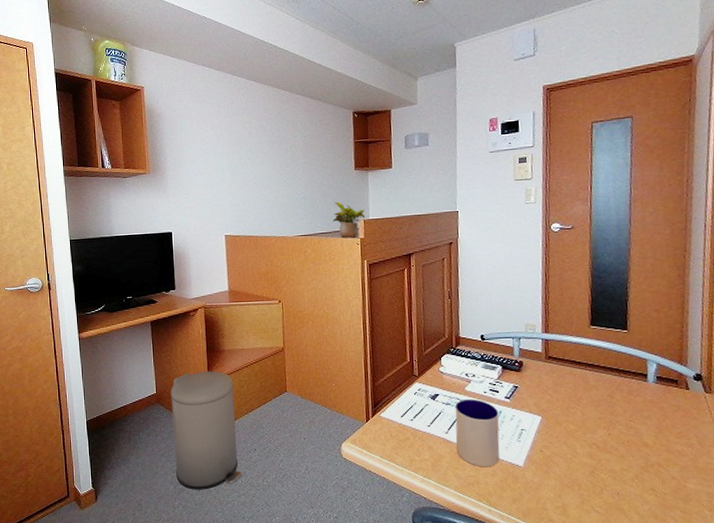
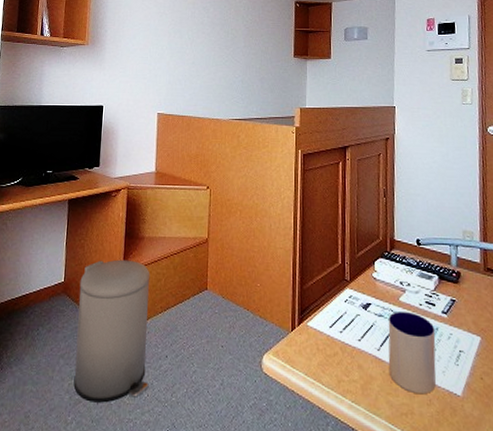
potted plant: present [332,201,365,239] -> none [268,88,301,126]

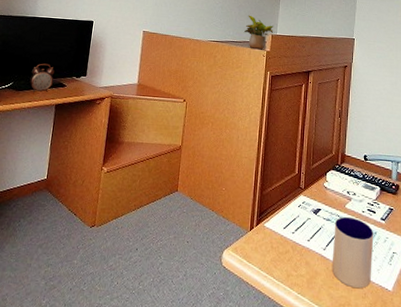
alarm clock: none [39,155,65,189] -> present [29,63,55,93]
pedal bin: present [73,259,151,403] -> none [49,161,127,289]
potted plant: none [268,88,301,126] -> present [243,15,273,50]

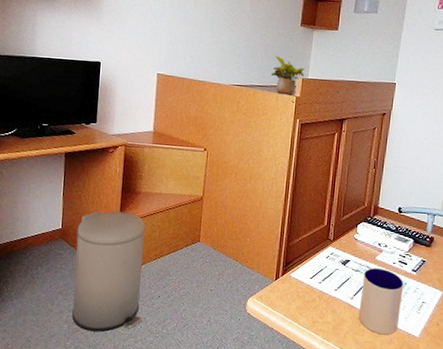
alarm clock: present [29,63,55,93] -> none [34,108,61,141]
pedal bin: none [49,161,127,289] -> present [72,211,146,333]

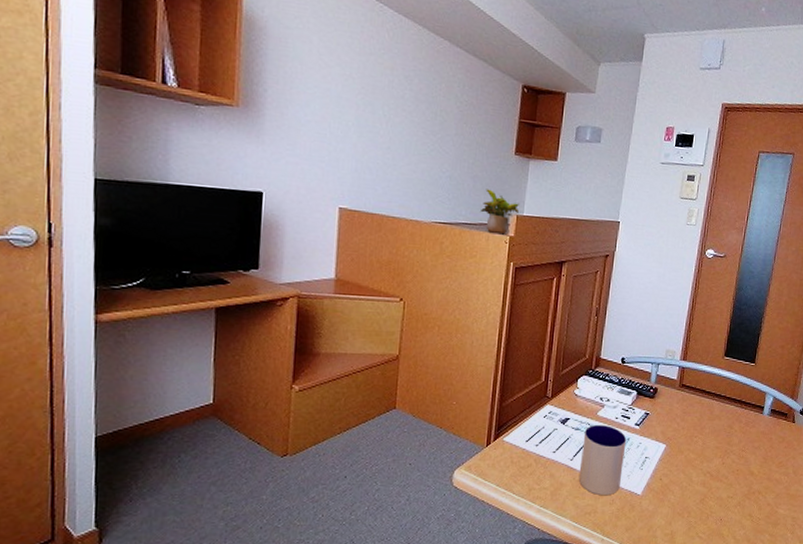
pedal bin: present [72,211,146,333] -> none [230,378,327,527]

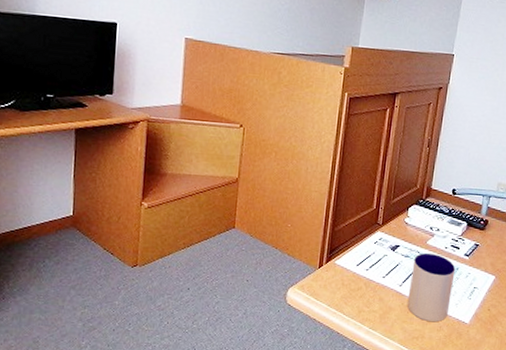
potted plant: present [479,188,519,235] -> none [316,21,354,66]

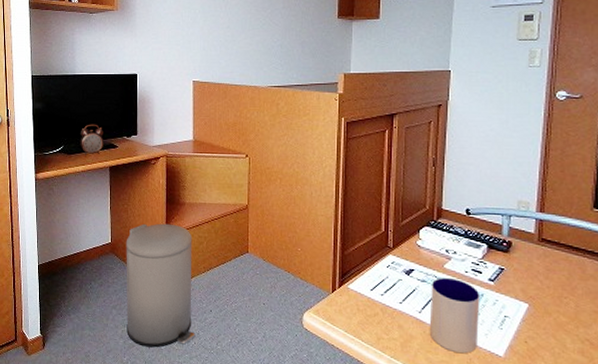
alarm clock: none [37,76,70,115] -> present [80,124,103,156]
pedal bin: none [87,195,173,330] -> present [126,223,196,348]

